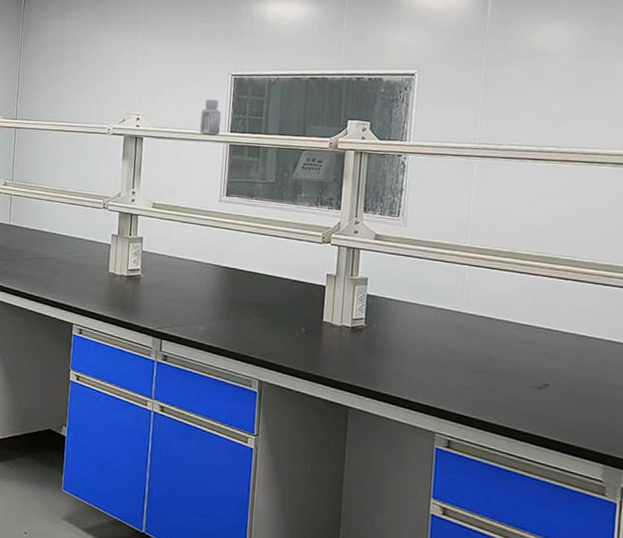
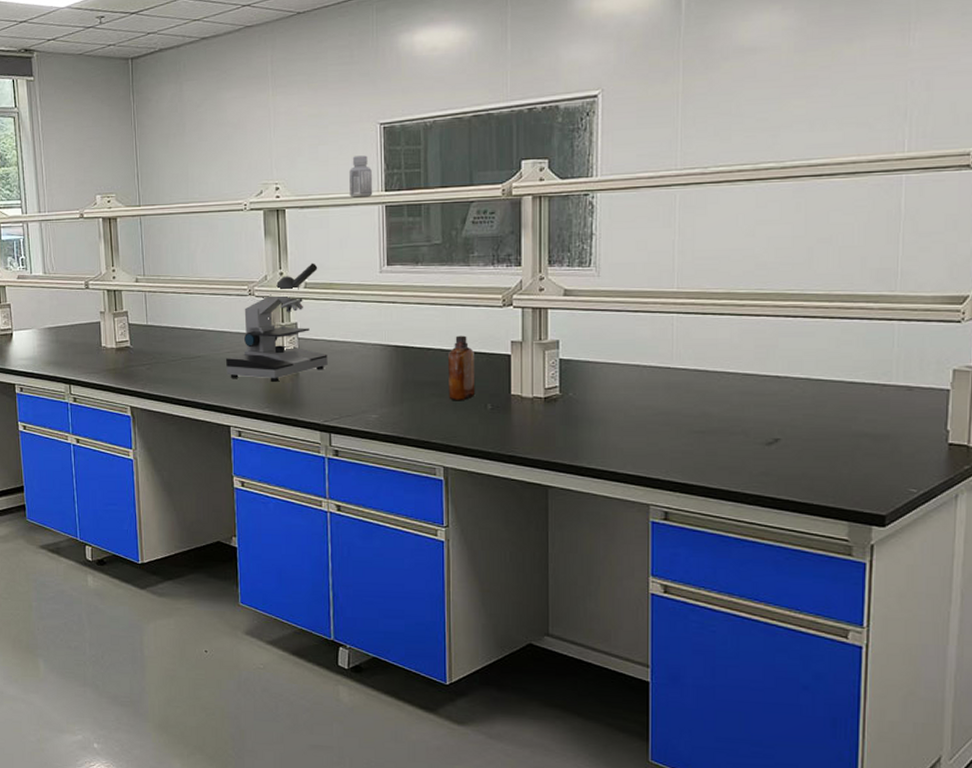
microscope: none [75,186,167,288] -> present [226,263,328,382]
flask: none [269,264,294,323] -> present [448,335,476,401]

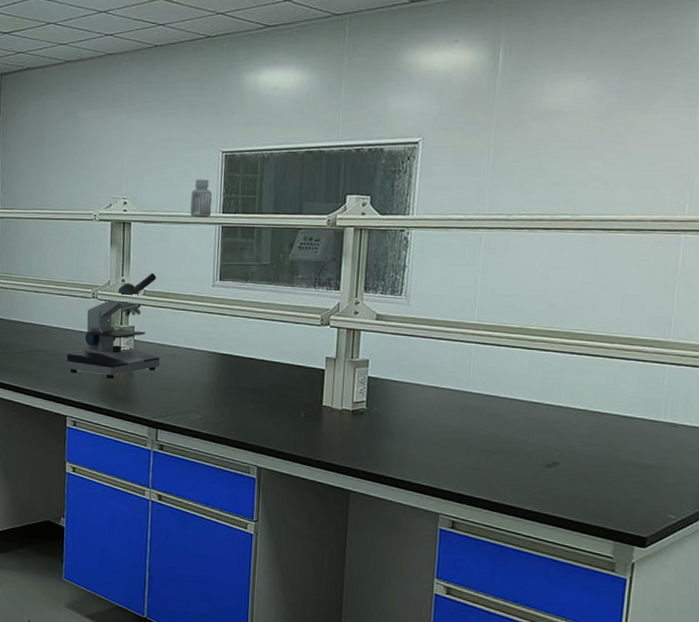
flask: present [448,335,476,401] -> none [266,348,292,408]

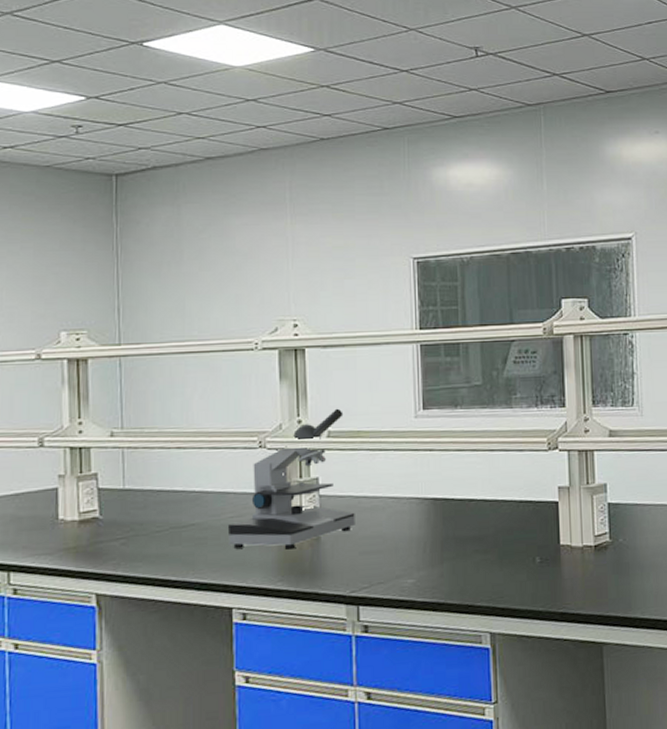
medicine bottle: present [190,179,212,217] -> none [378,291,407,336]

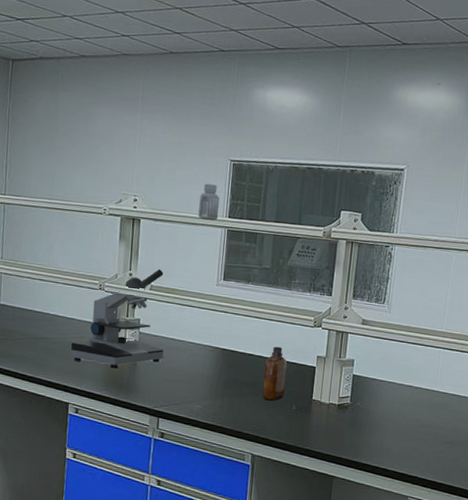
medicine bottle: none [378,291,407,336] -> present [198,183,220,221]
flask: none [492,483,523,557] -> present [262,346,287,401]

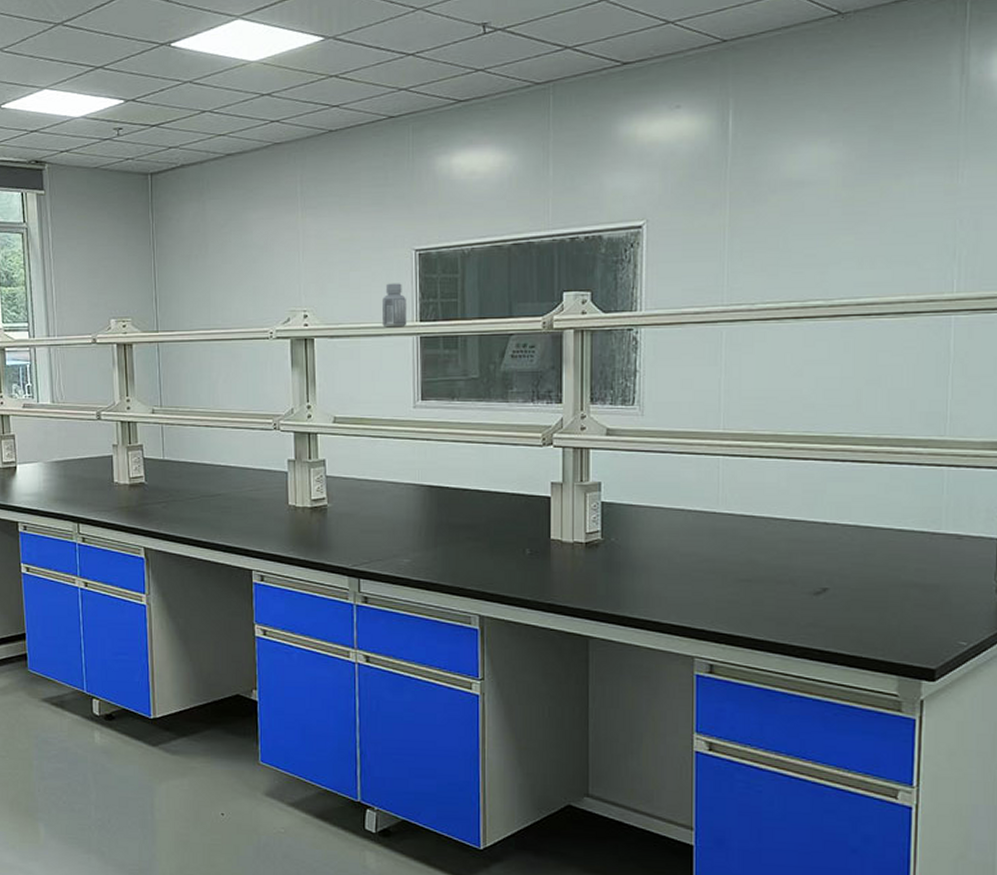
microscope: present [70,269,164,369] -> none [249,396,357,523]
flask: present [262,346,287,401] -> none [485,476,514,546]

